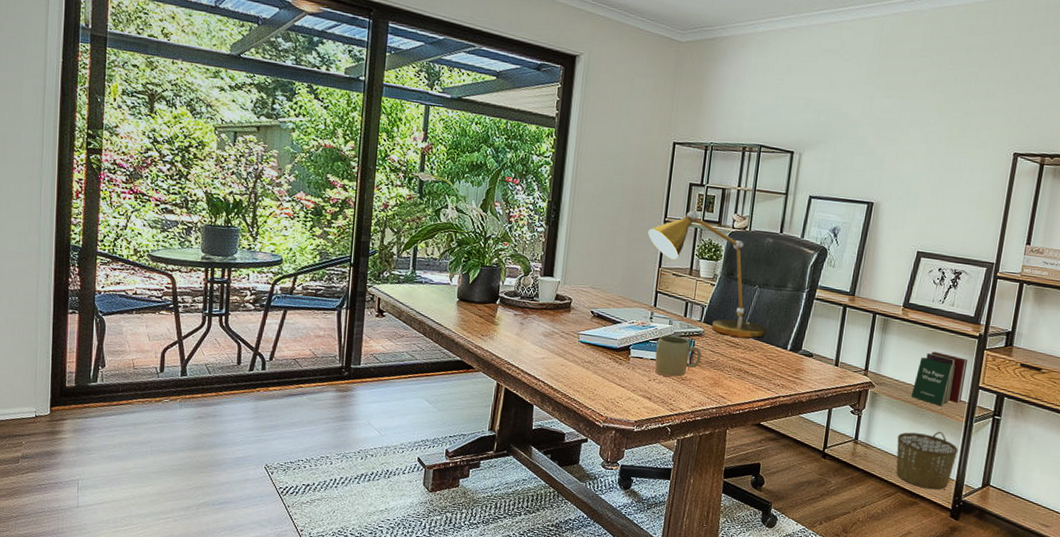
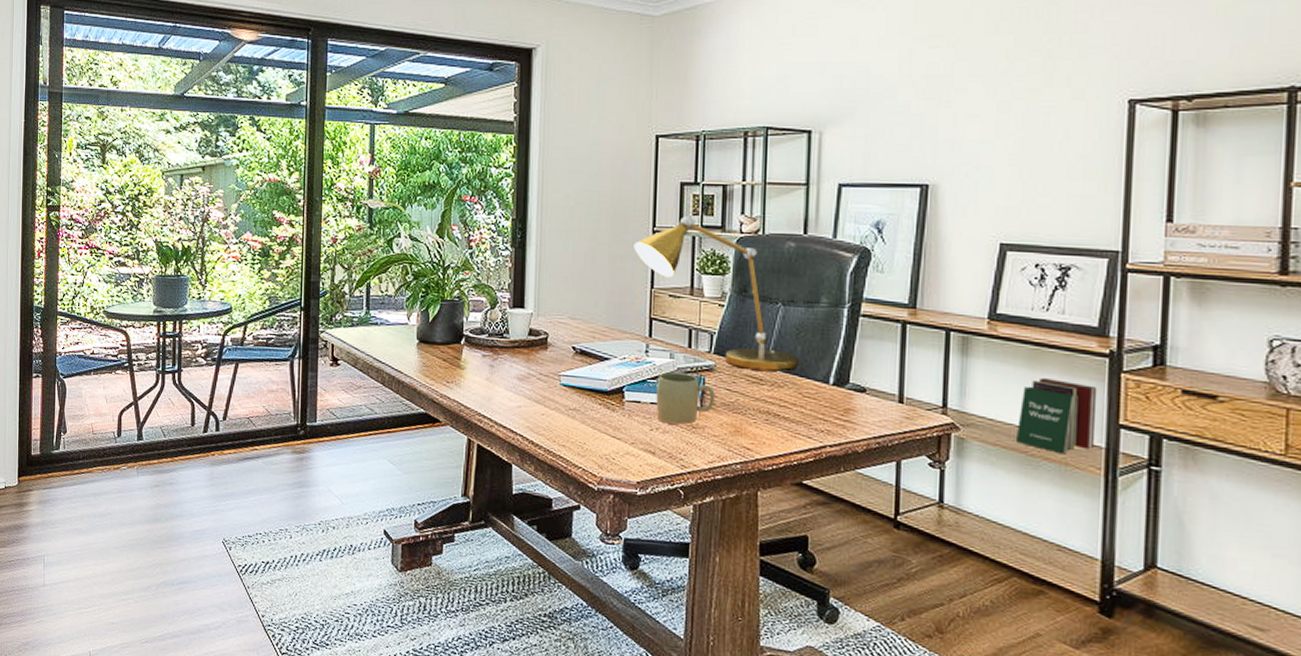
basket: present [896,431,959,490] -> none [1001,489,1100,574]

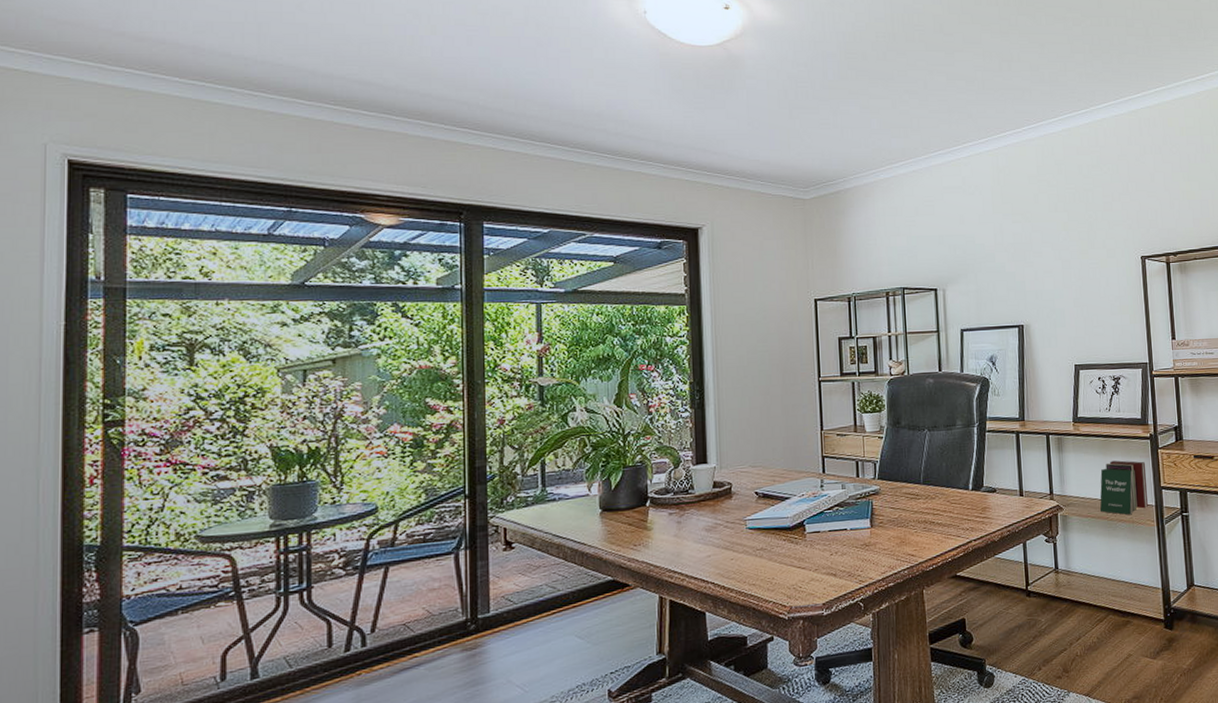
desk lamp: present [634,216,799,371] -> none [803,366,945,488]
mug: present [656,372,715,426] -> none [832,500,882,547]

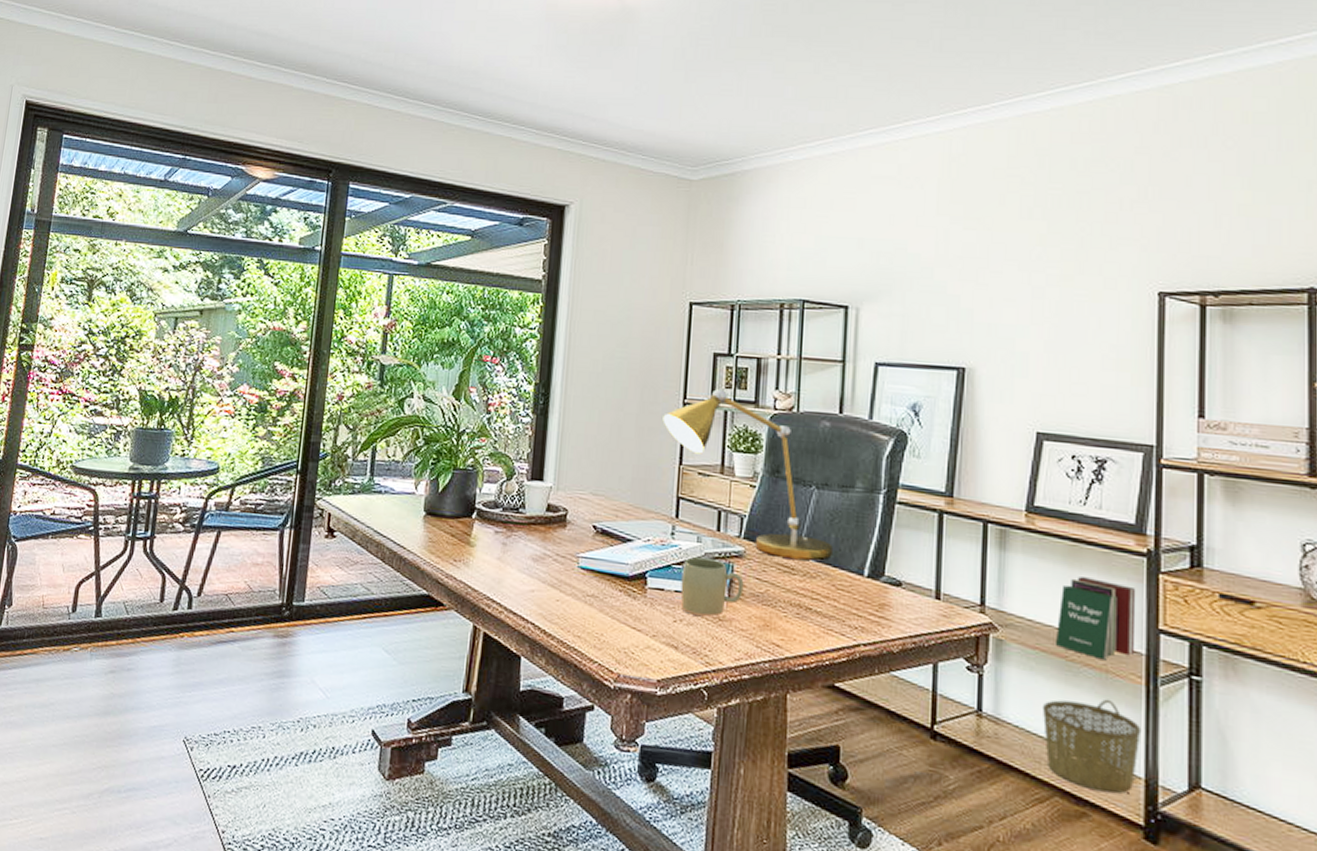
desk lamp: none [803,366,945,488] -> present [662,389,833,561]
mug: none [832,500,882,547] -> present [680,557,744,618]
basket: none [1096,540,1157,605] -> present [1042,699,1142,794]

